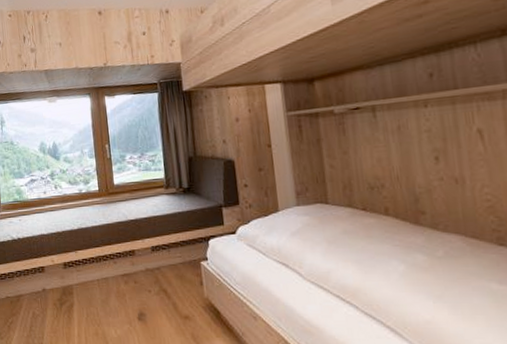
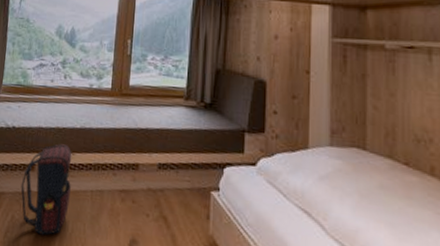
satchel: none [35,245,81,323] -> present [20,144,72,236]

